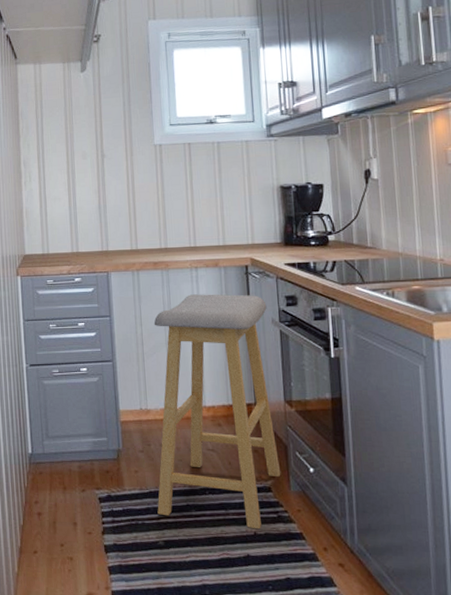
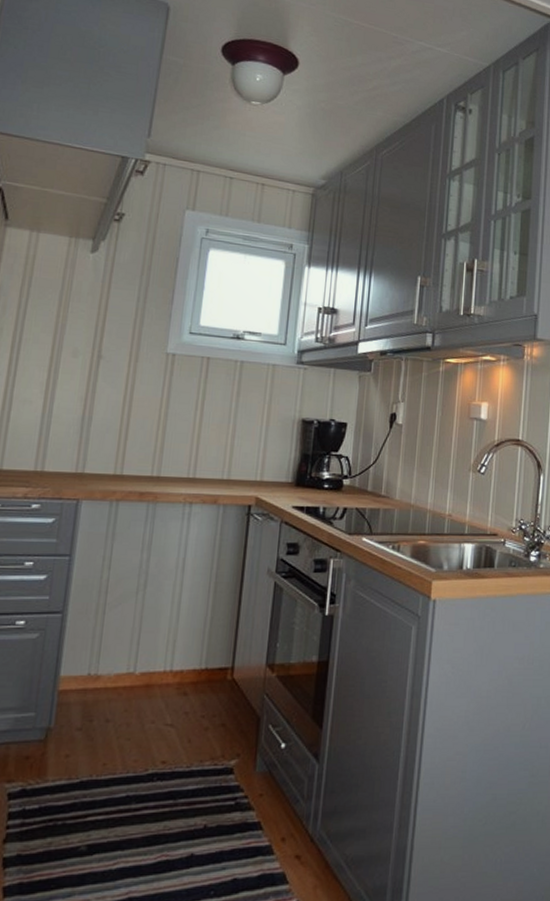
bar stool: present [154,294,281,530] -> none [85,534,265,822]

